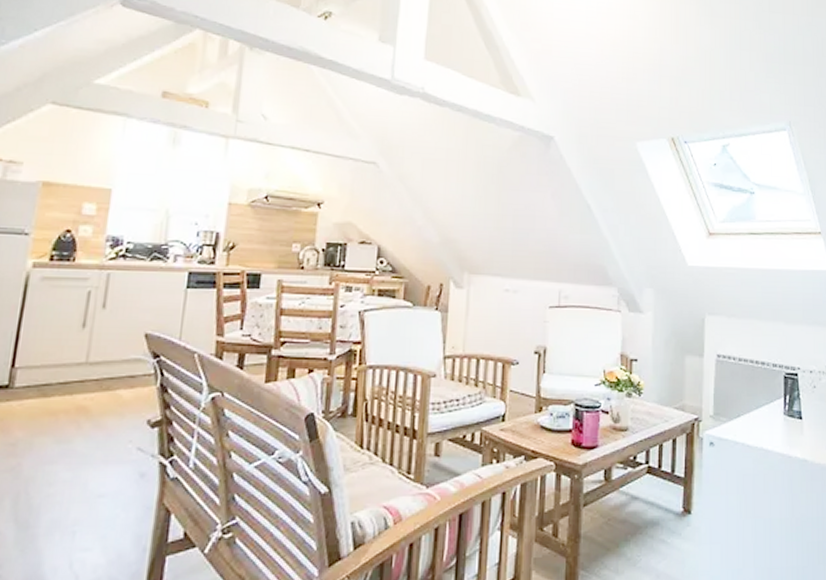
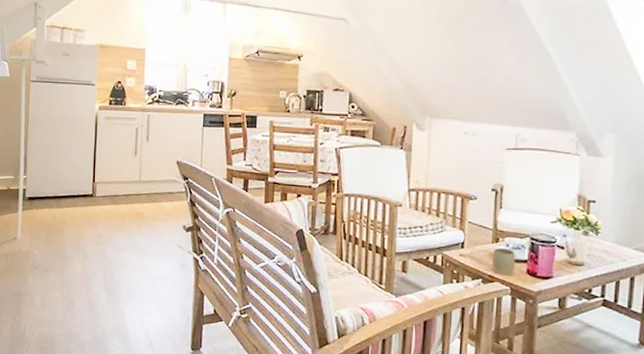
mug: none [535,418,559,451] -> present [492,248,515,277]

